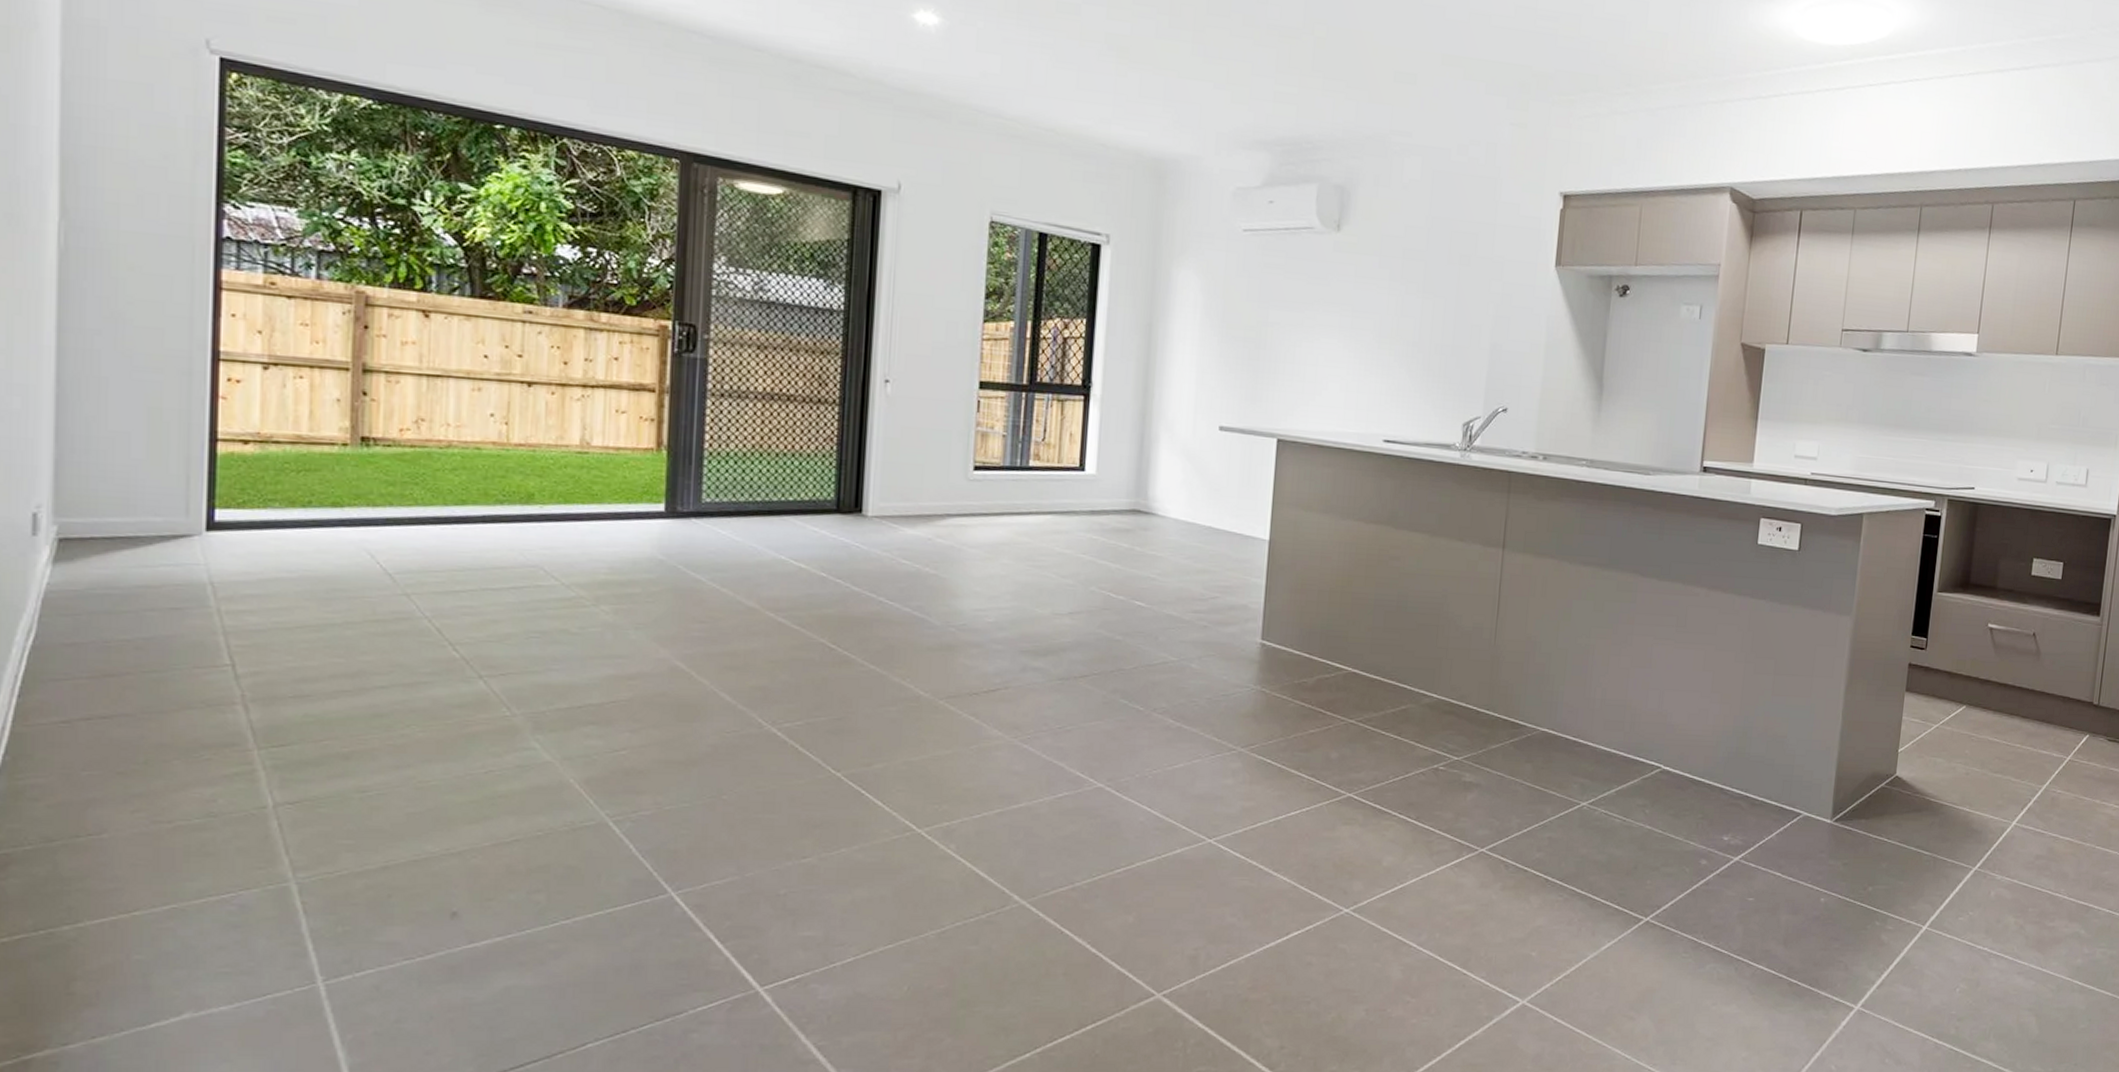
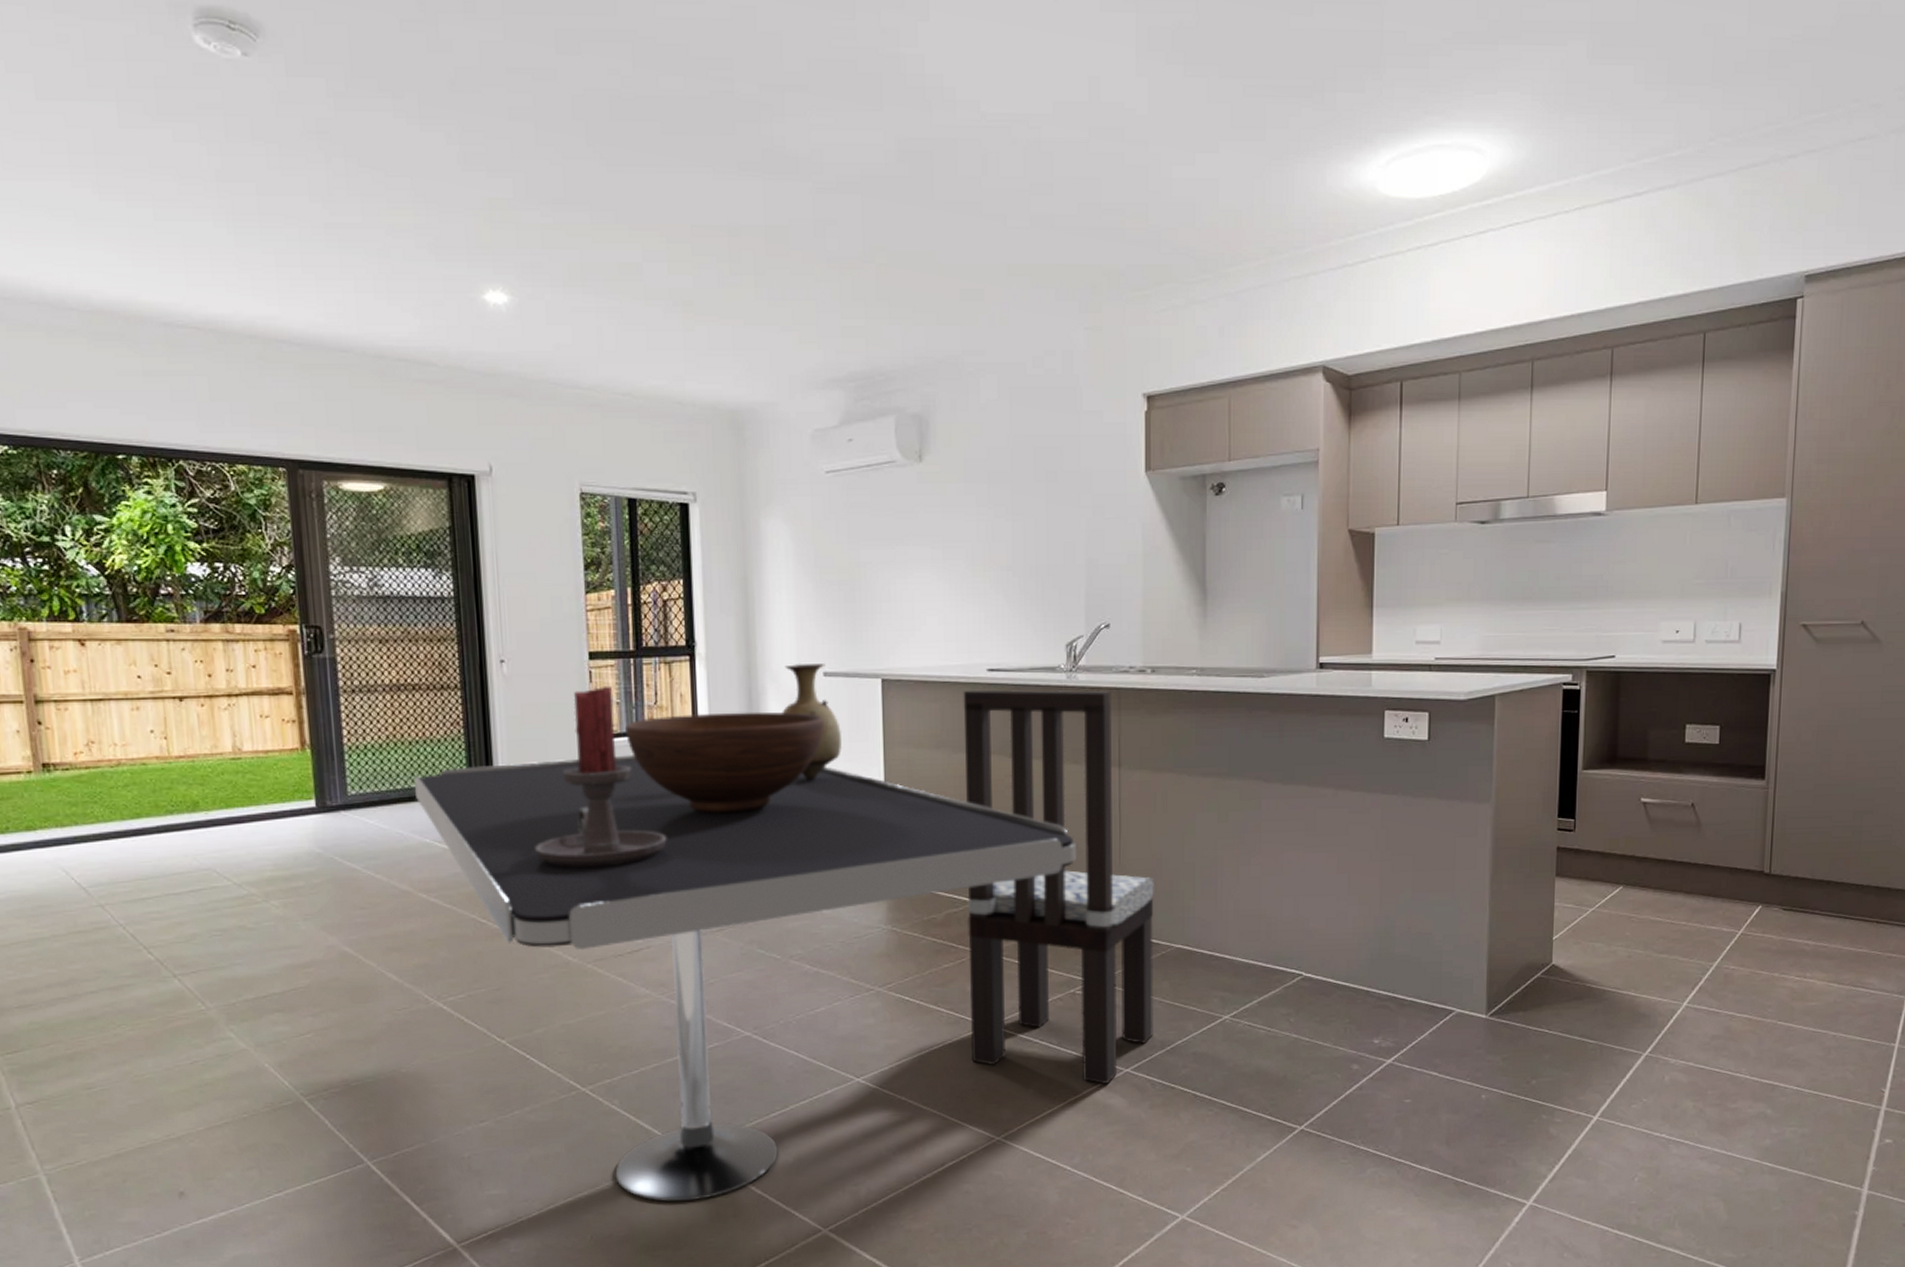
dining table: none [776,484,1454,956] -> present [414,755,1076,1202]
candle holder: none [898,416,1039,601] -> present [535,685,667,868]
fruit bowl: none [1008,453,1214,559] -> present [625,711,824,813]
vase: none [1172,414,1231,532] -> present [782,663,842,779]
dining chair: none [1328,458,1527,863] -> present [963,689,1154,1085]

